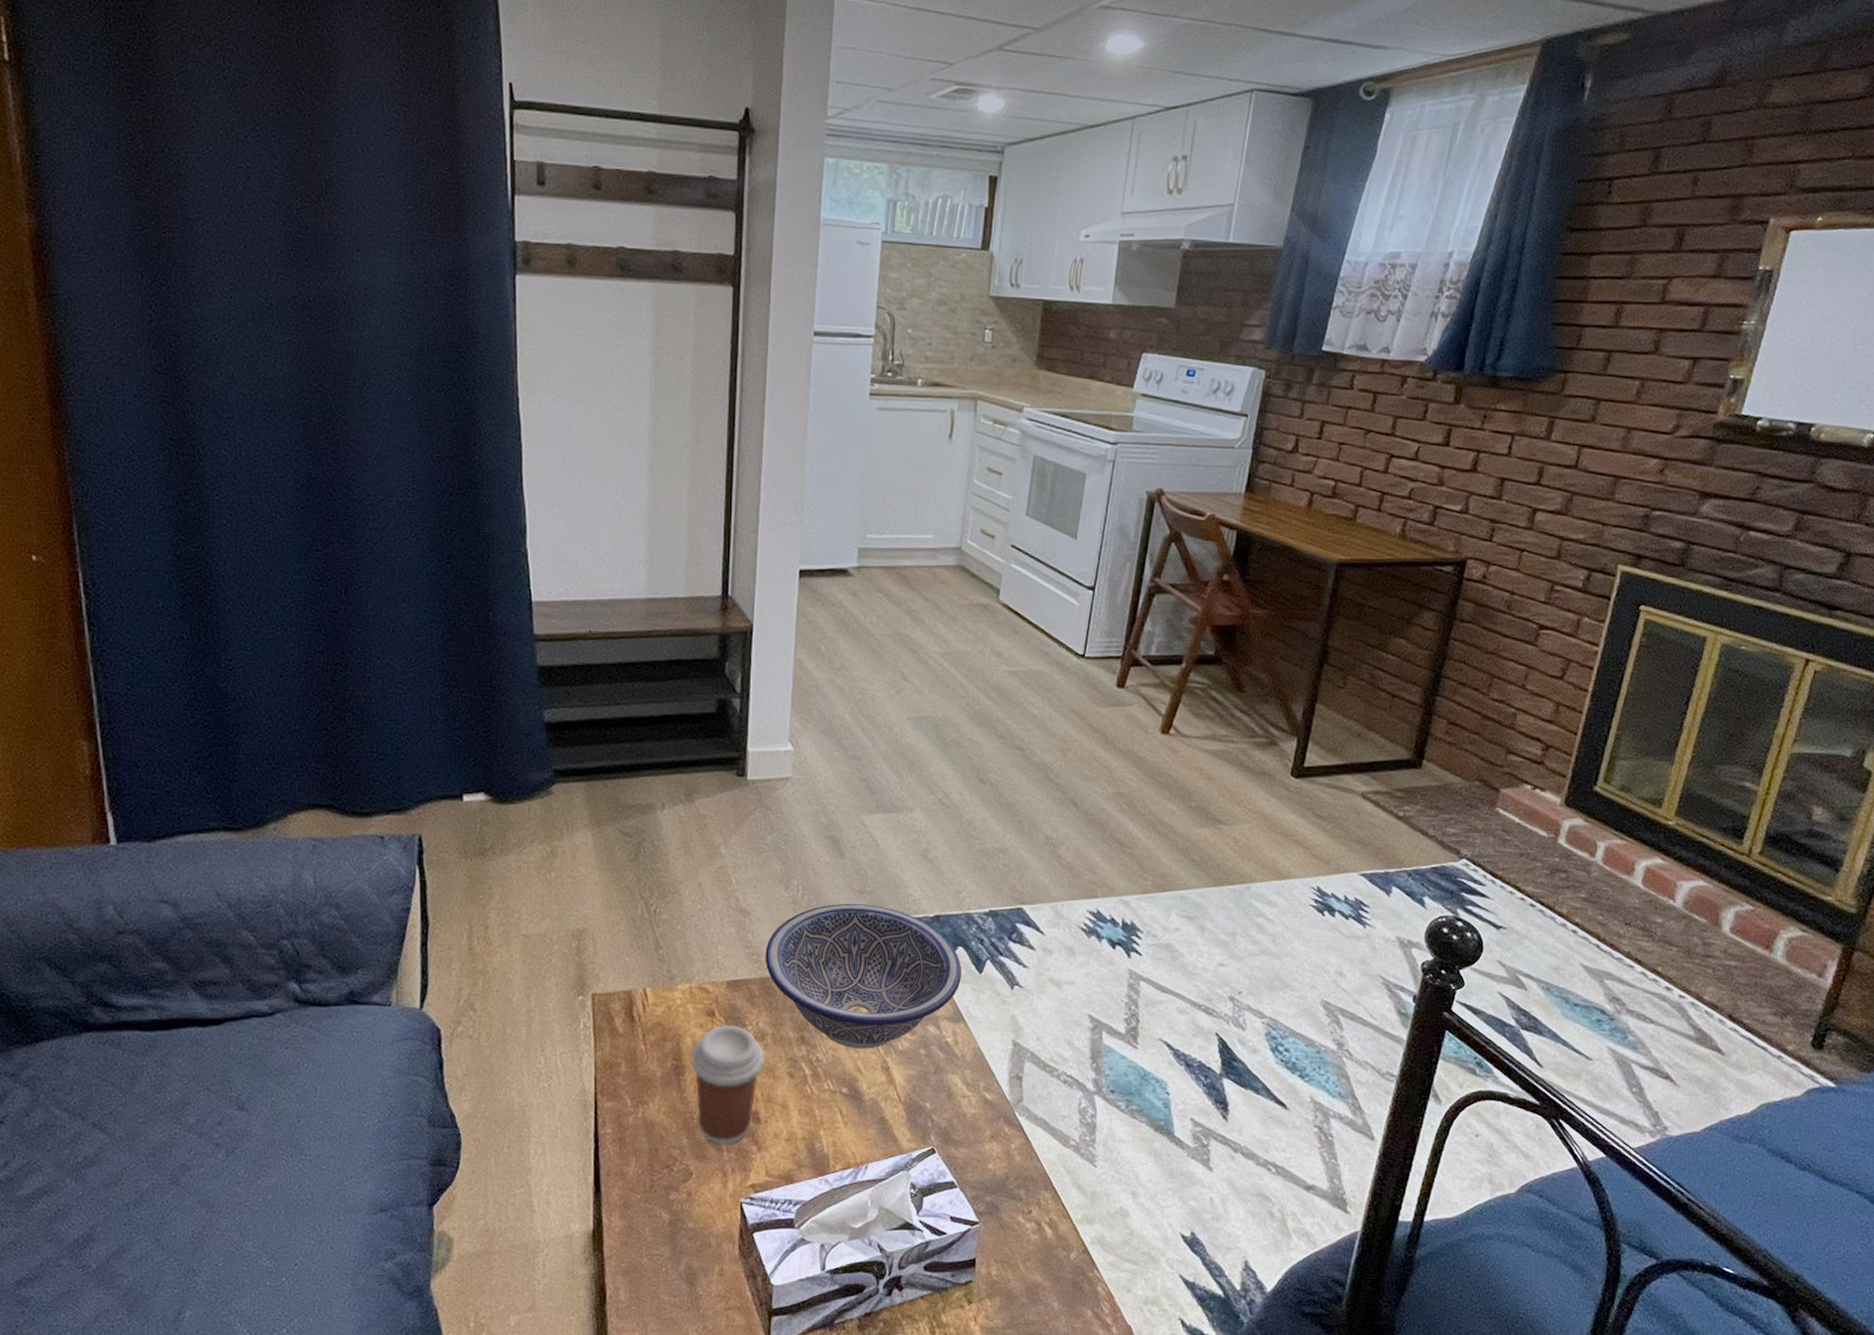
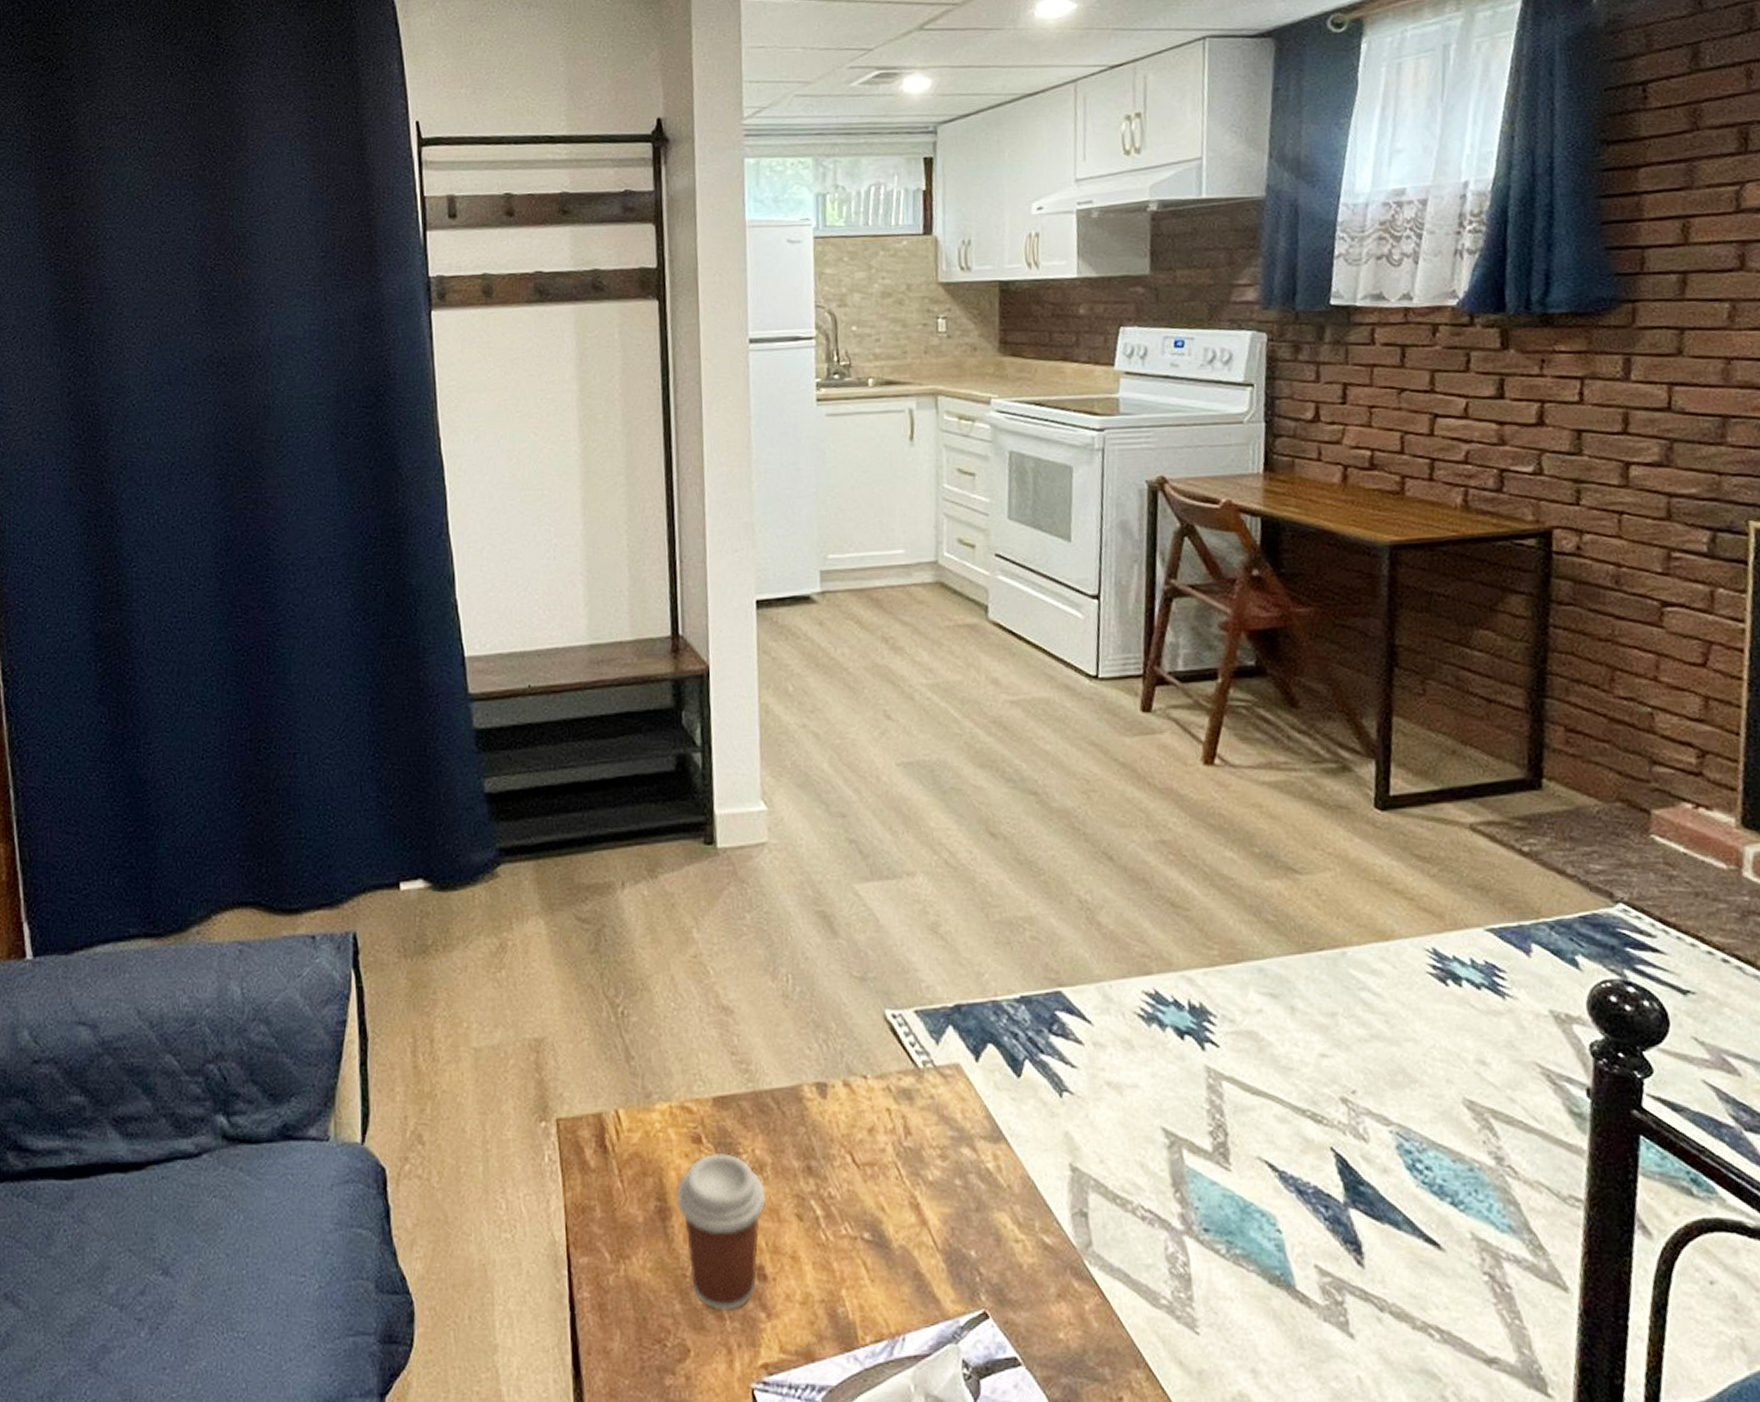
decorative bowl: present [765,903,962,1049] -> none [755,993,997,1181]

